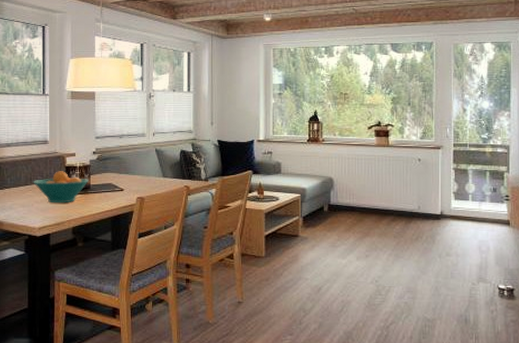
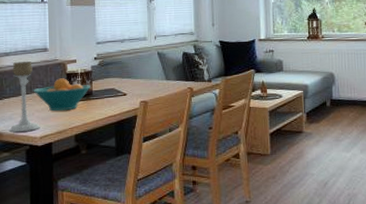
candle holder: none [10,152,39,221] -> present [10,60,40,132]

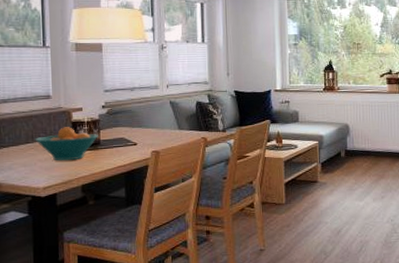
candle holder: present [10,60,40,132] -> none [9,108,44,182]

